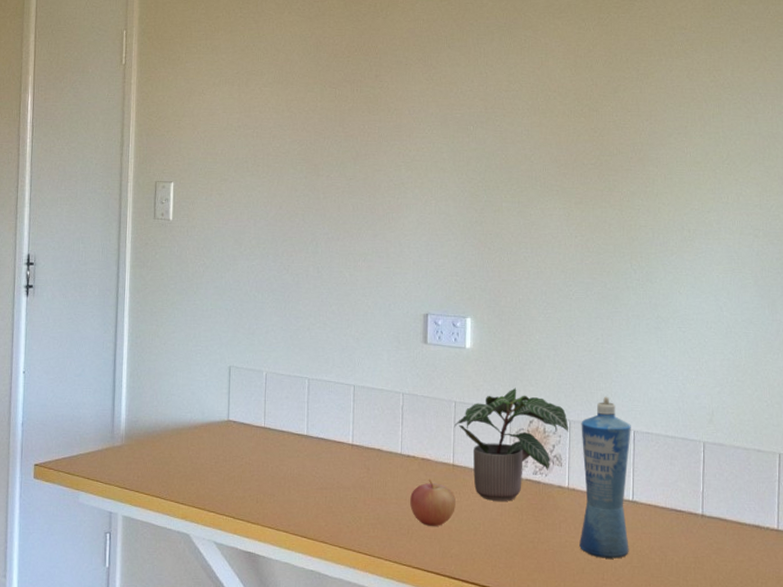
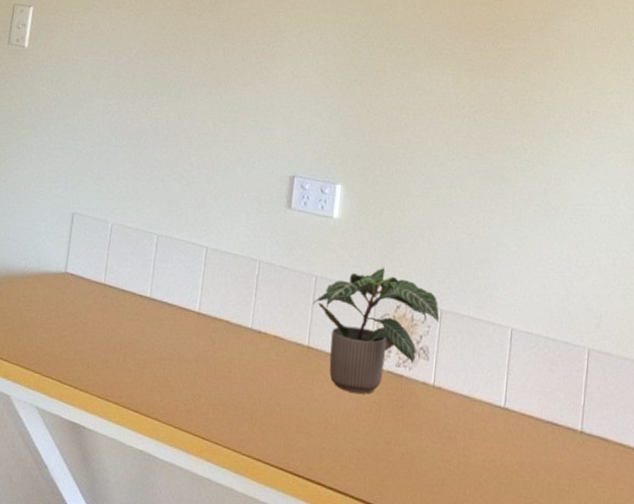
apple: present [410,479,456,526] -> none [256,360,308,415]
squeeze bottle: present [579,396,631,559] -> none [441,286,509,472]

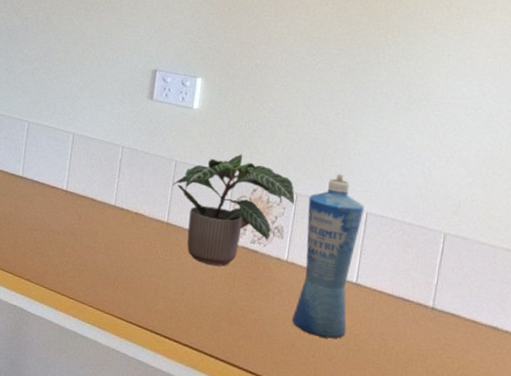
squeeze bottle: none [441,286,509,472] -> present [292,173,364,339]

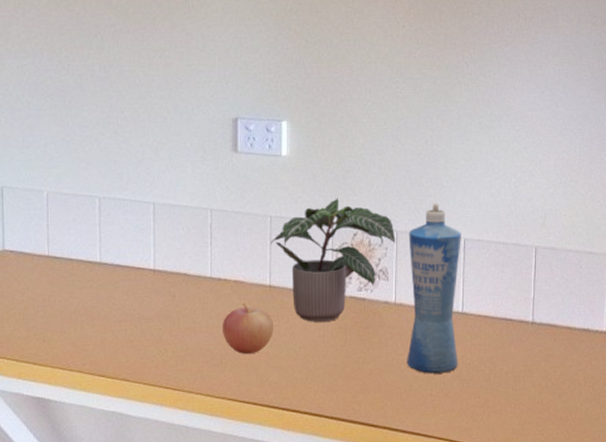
apple: none [118,233,166,281] -> present [223,302,273,354]

